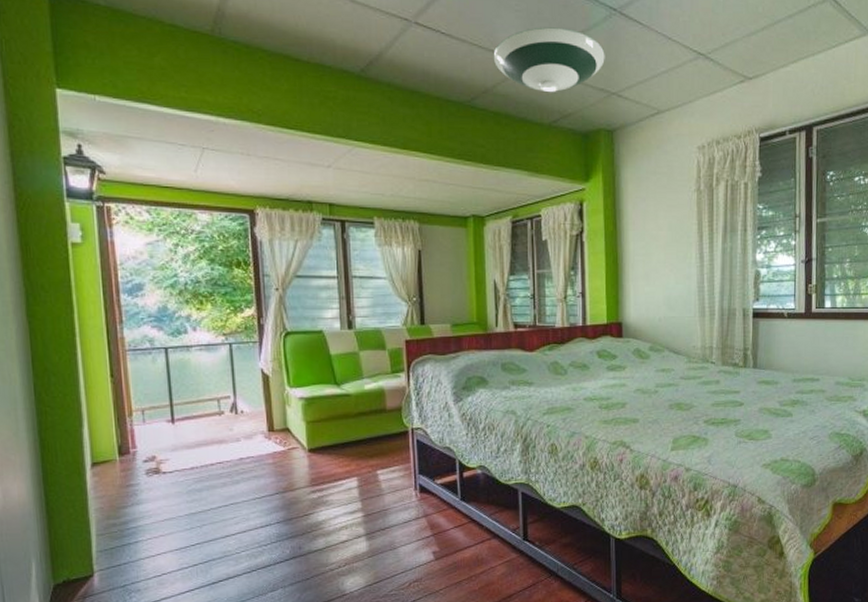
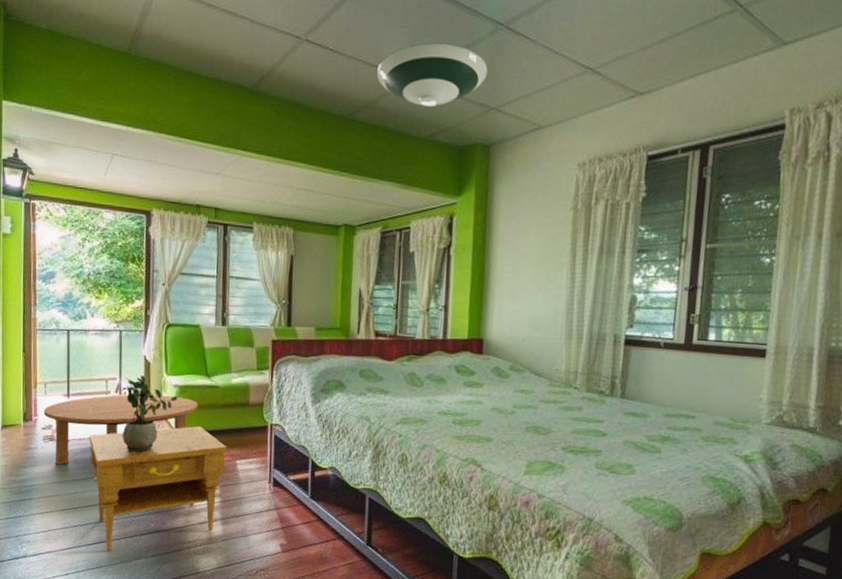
coffee table: none [143,409,329,500] -> present [43,395,199,465]
nightstand: none [203,438,366,588] -> present [89,426,227,552]
potted plant: none [238,390,305,475] -> present [122,374,178,452]

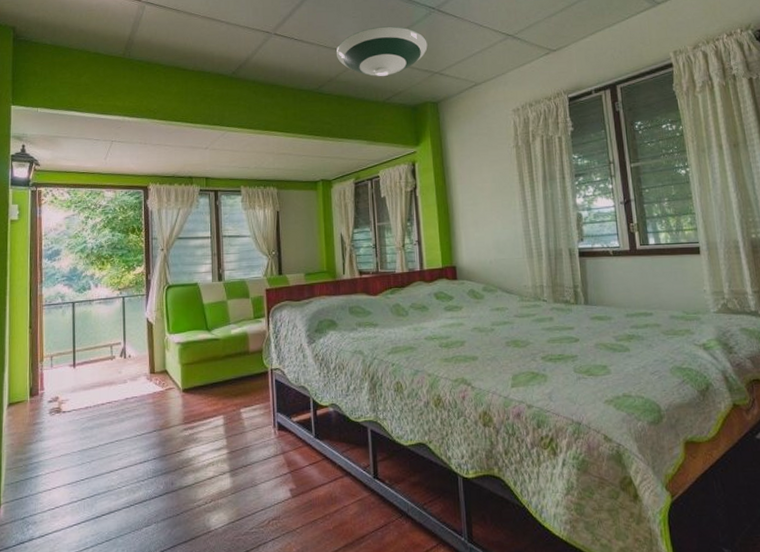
coffee table: present [43,395,199,465] -> none [49,353,201,437]
nightstand: present [89,426,227,552] -> none [96,379,231,522]
potted plant: present [122,374,178,452] -> none [127,336,181,414]

